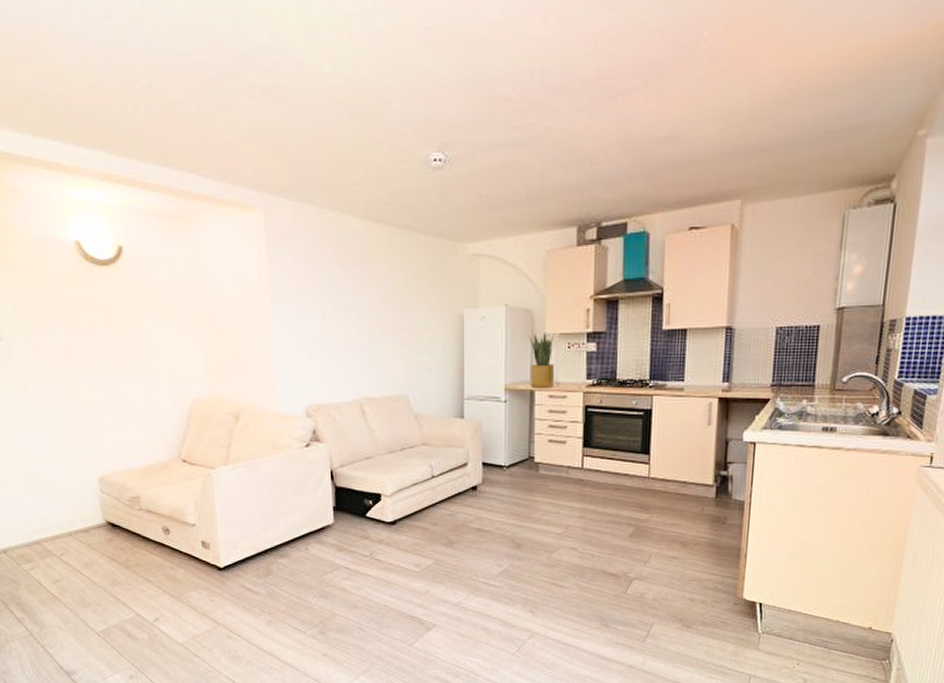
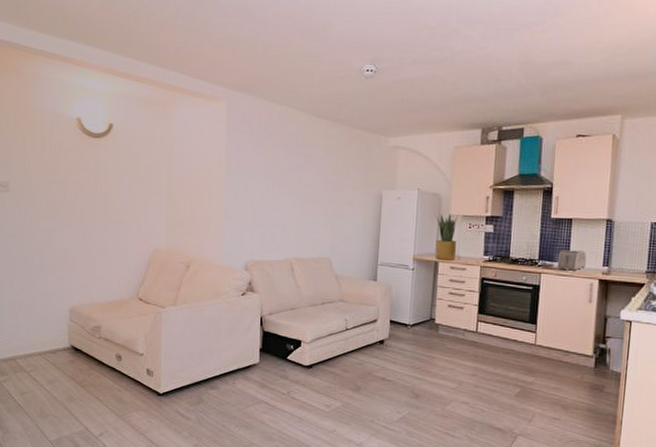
toaster: none [671,366,704,390] -> present [557,250,587,271]

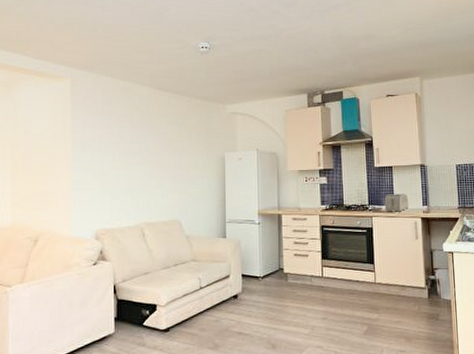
planter: present [435,213,459,262] -> none [275,169,297,214]

